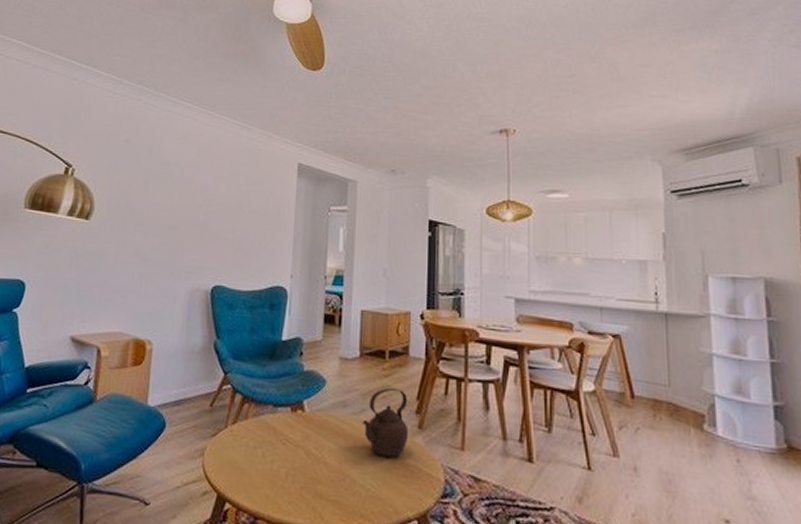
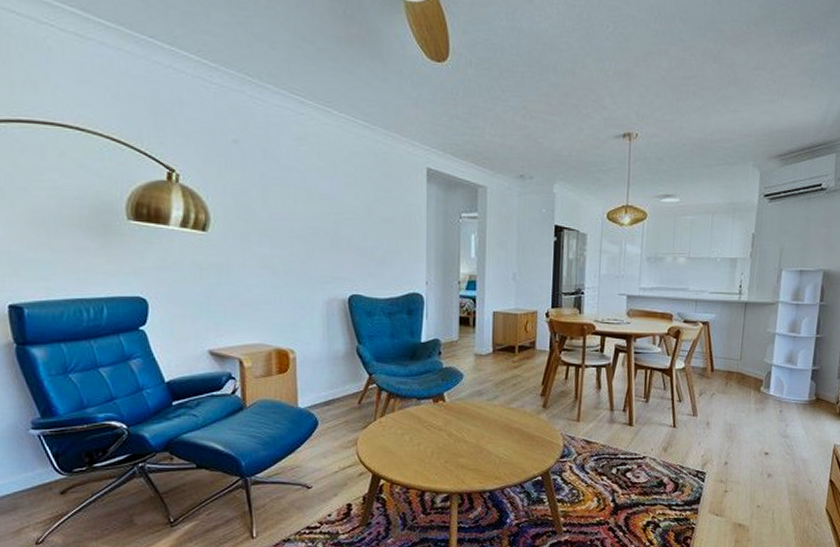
teapot: present [361,387,409,458] -> none [495,376,535,432]

